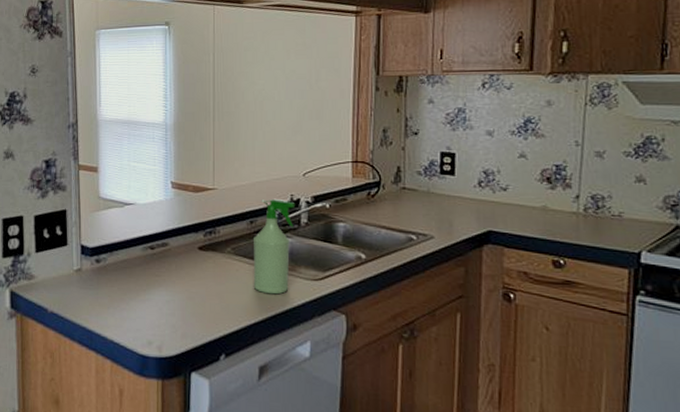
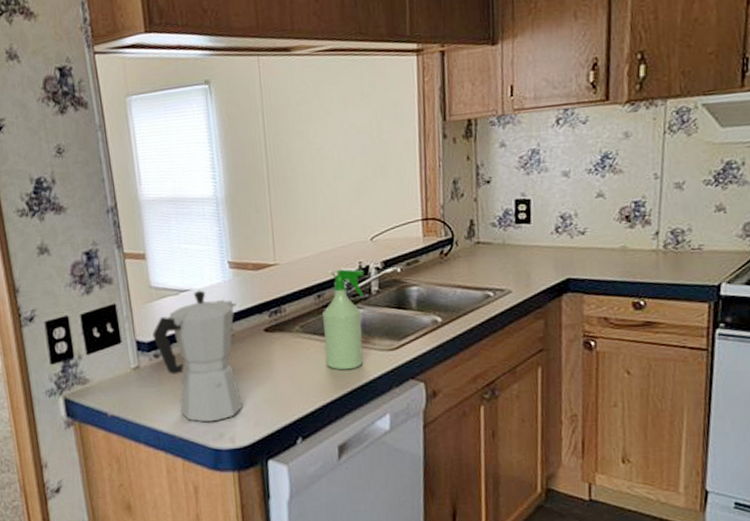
moka pot: none [96,205,175,329] -> present [152,290,243,422]

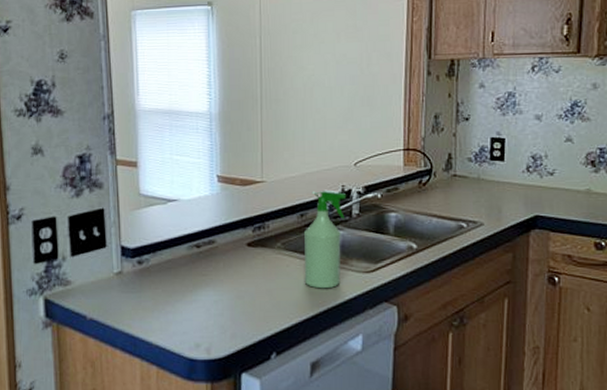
moka pot: present [152,290,243,422] -> none [138,201,222,332]

